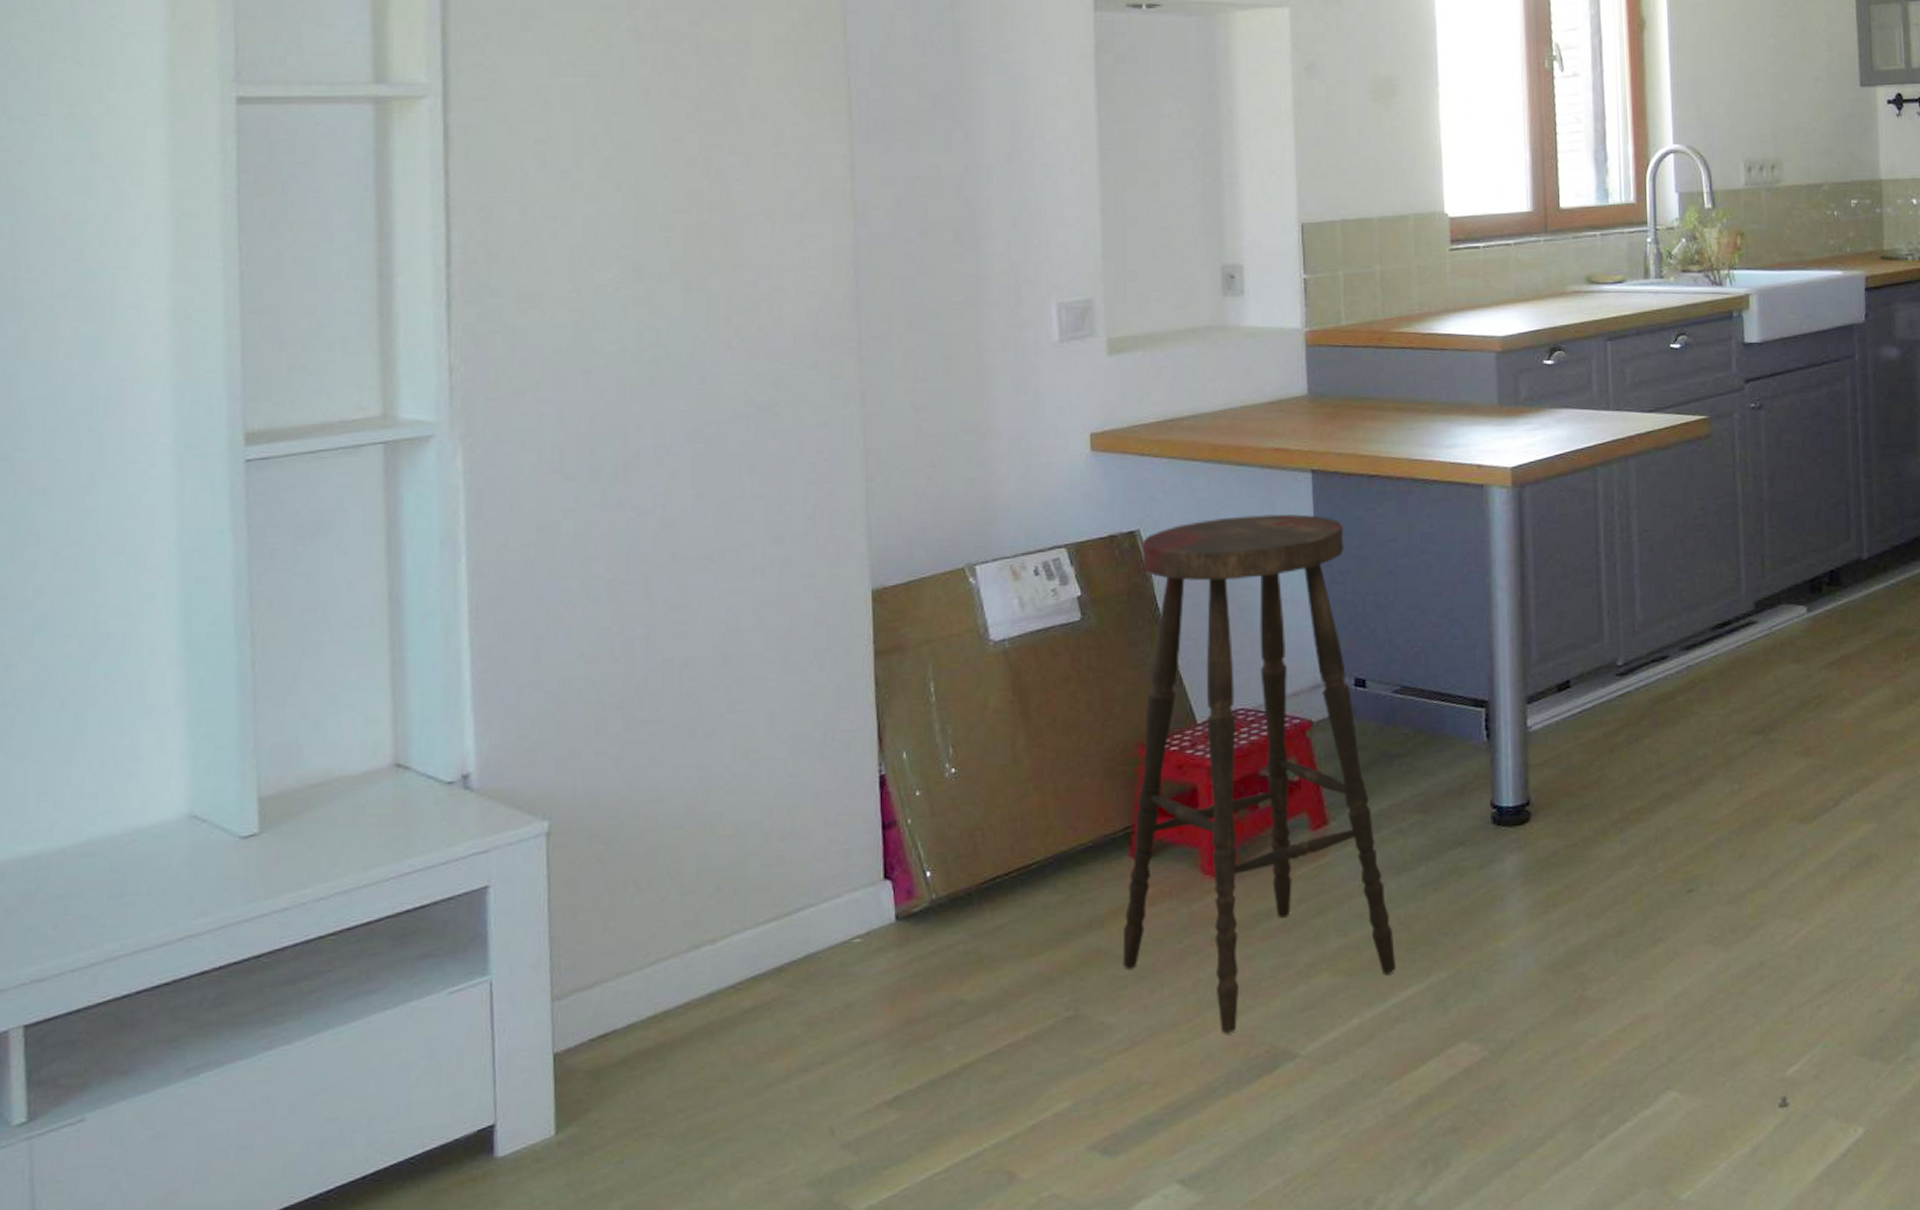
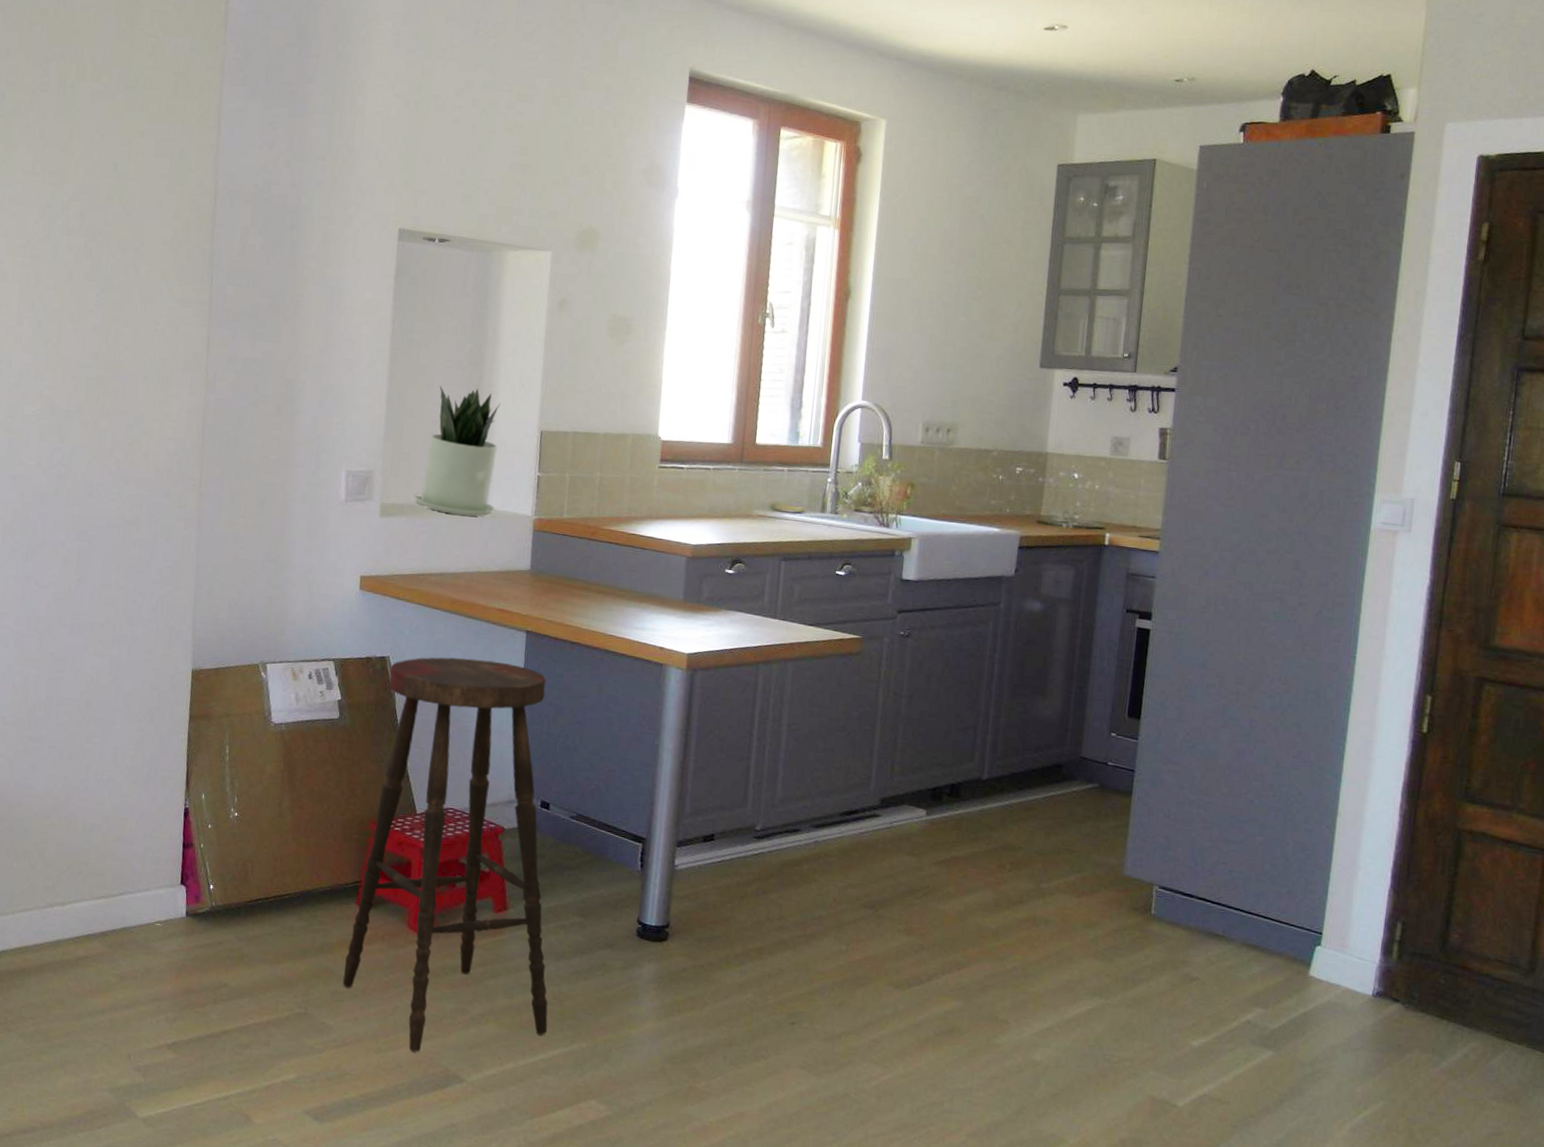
planter: none [1150,182,1255,340] -> present [414,385,501,517]

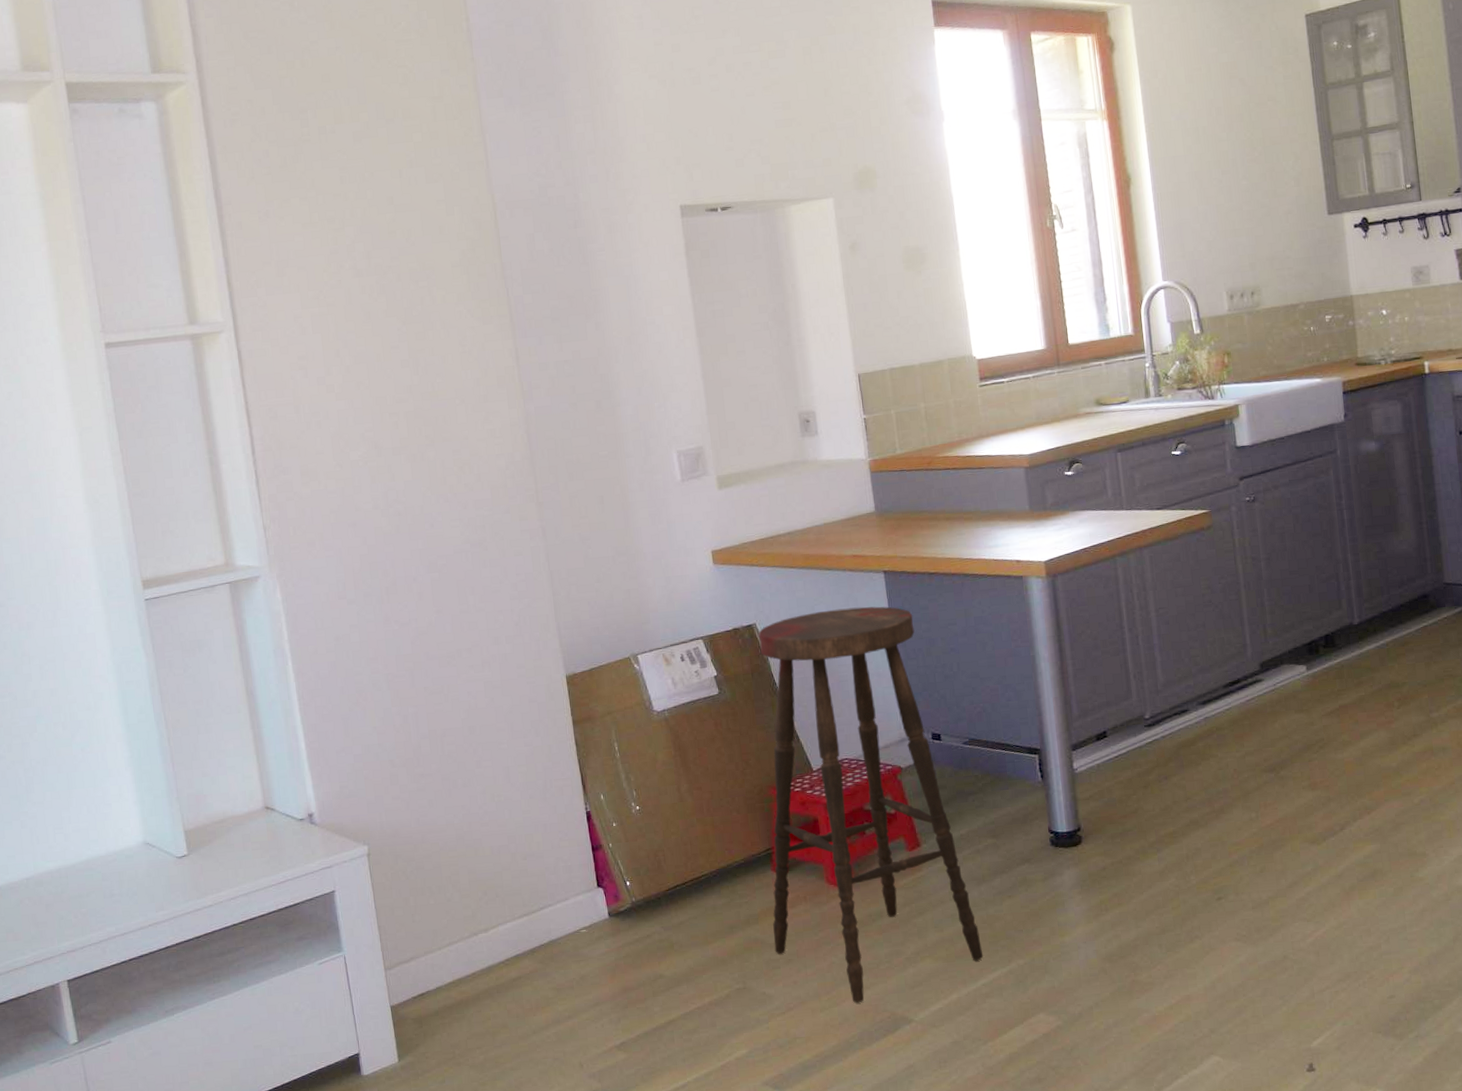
planter: present [414,385,501,517] -> none [748,346,829,473]

